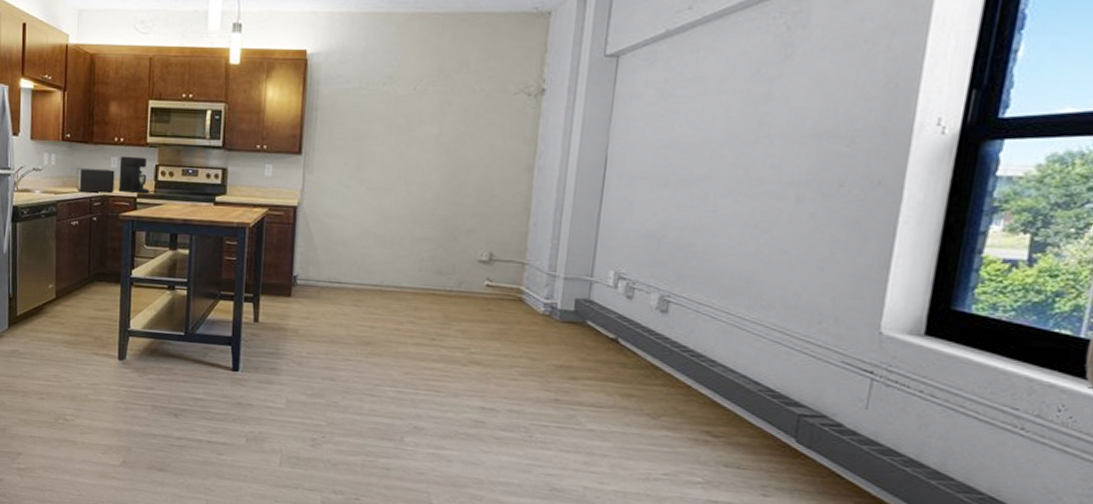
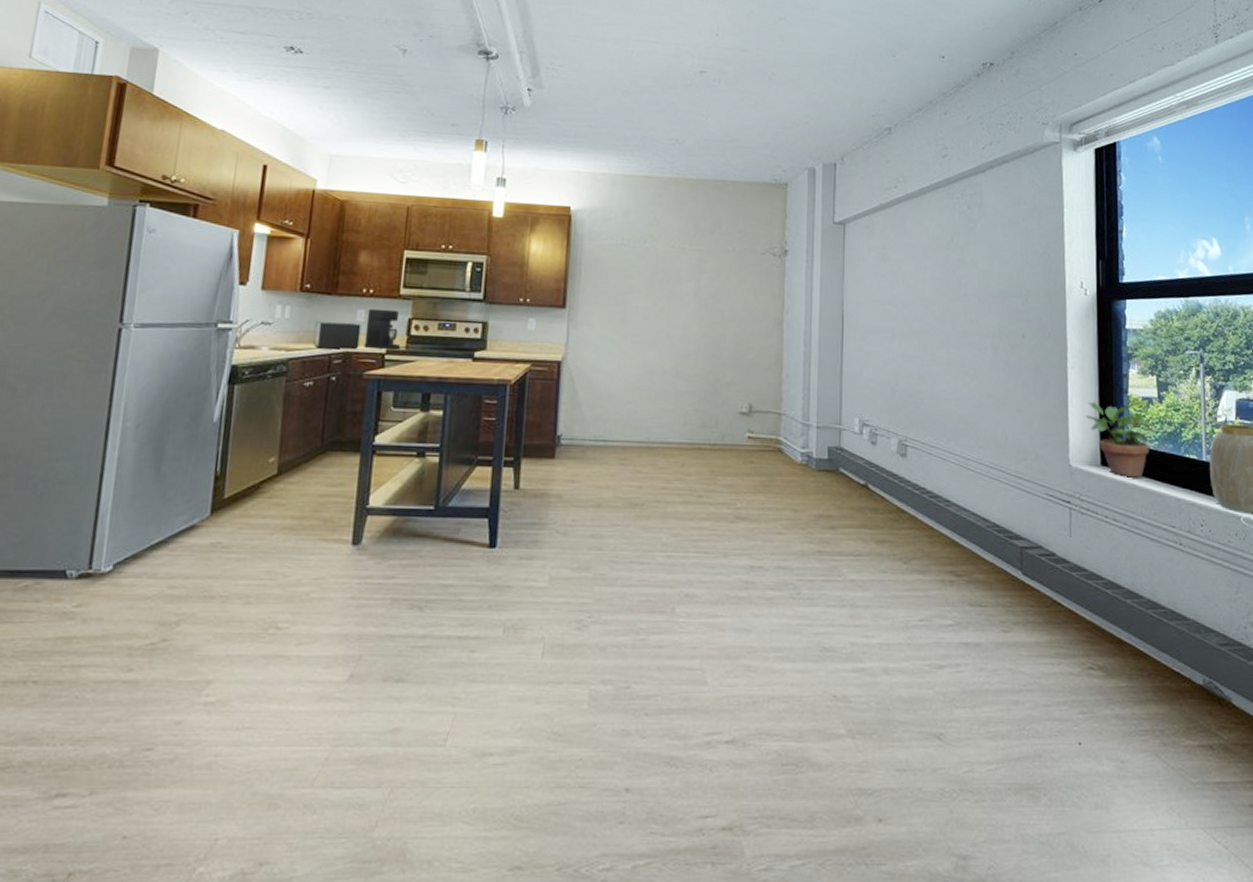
potted plant: none [913,262,1019,352] -> present [1085,401,1155,478]

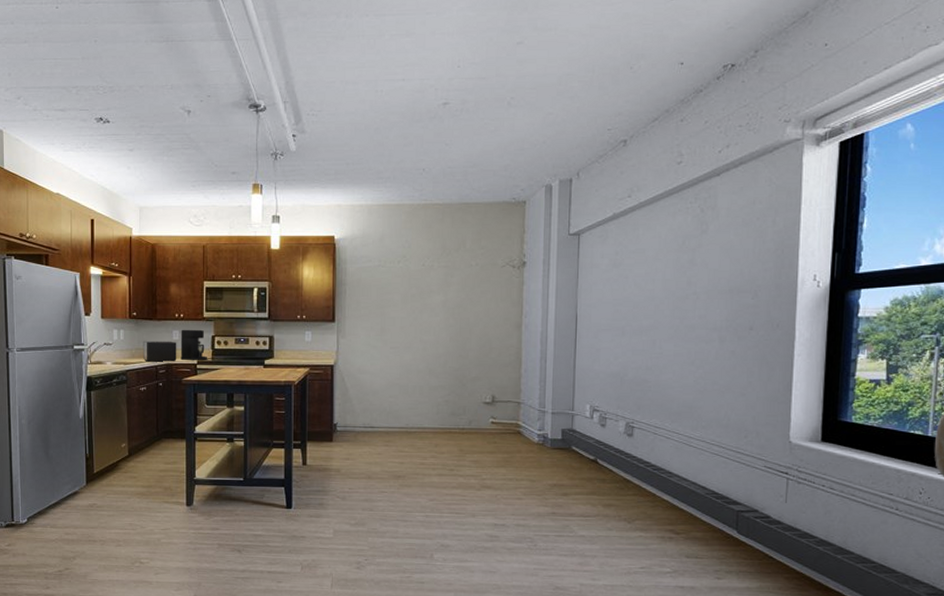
potted plant: present [1085,401,1155,478] -> none [809,383,881,452]

